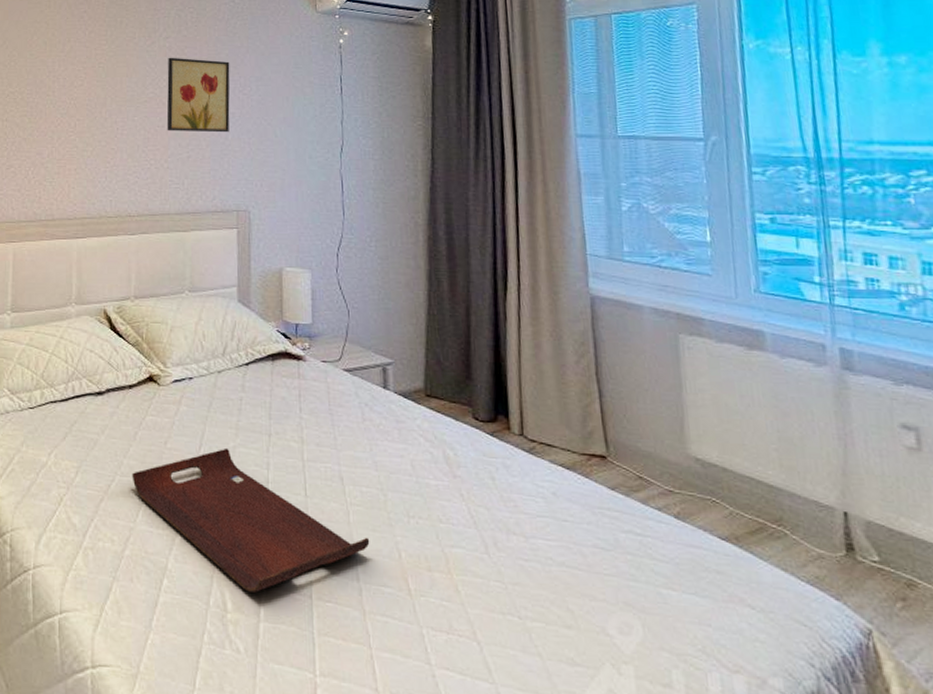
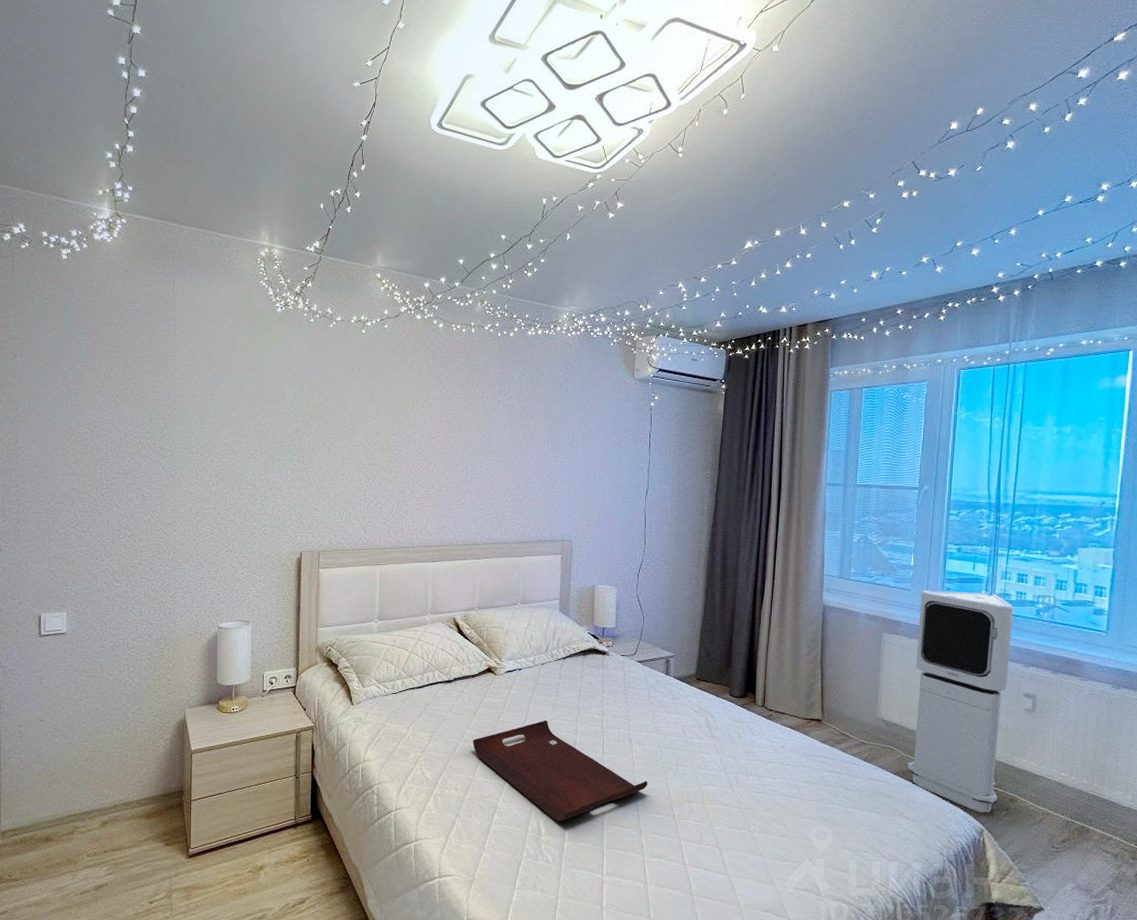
wall art: present [166,57,230,133] -> none [508,414,561,478]
air purifier: none [726,275,887,603] -> present [907,590,1014,813]

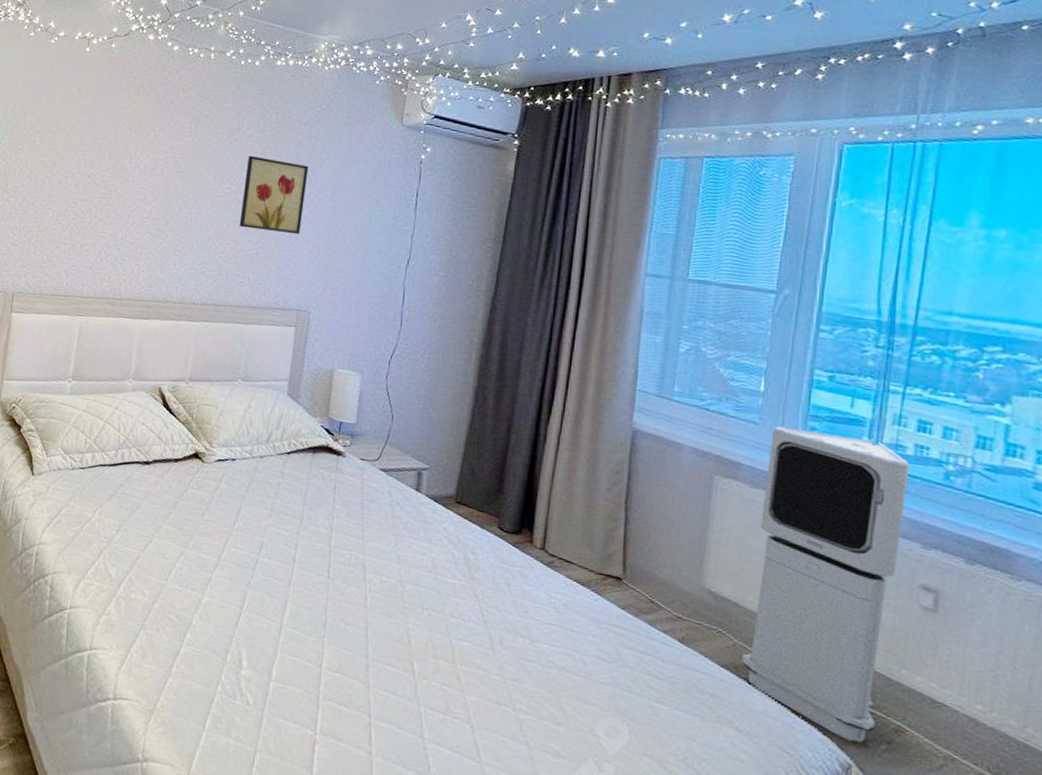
serving tray: present [472,720,648,821] -> none [168,525,383,656]
wall art: none [508,414,561,478] -> present [239,155,309,235]

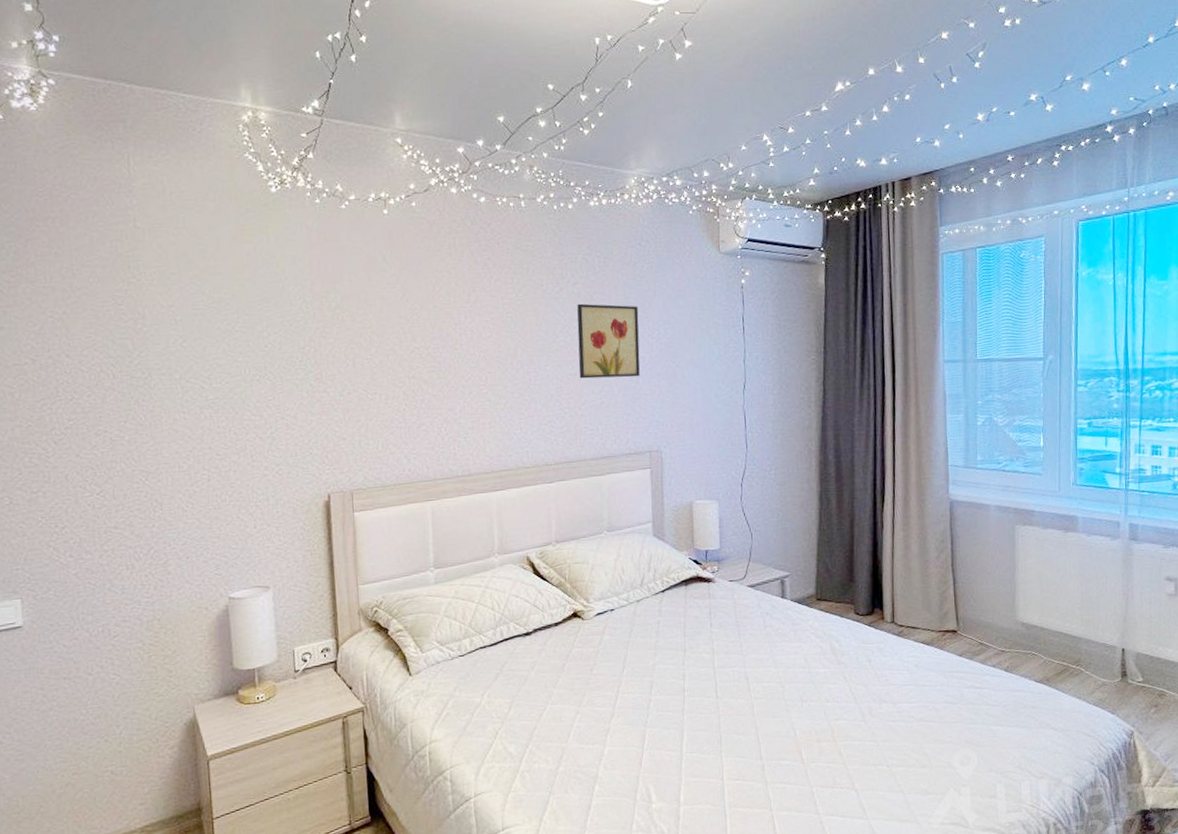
air purifier: present [742,426,910,743] -> none [1051,470,1150,713]

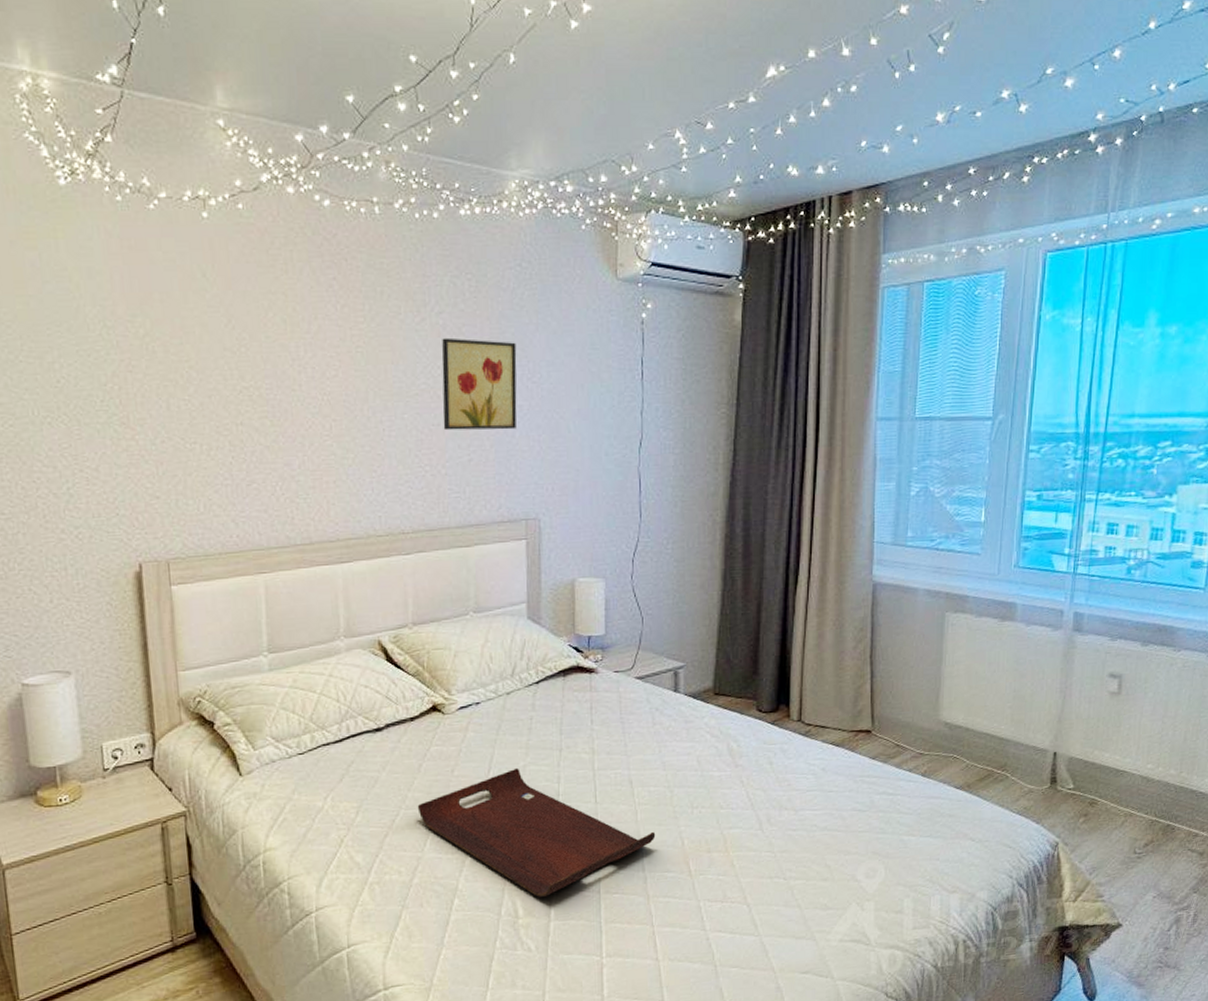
serving tray: none [562,666,771,784] -> present [417,767,656,897]

